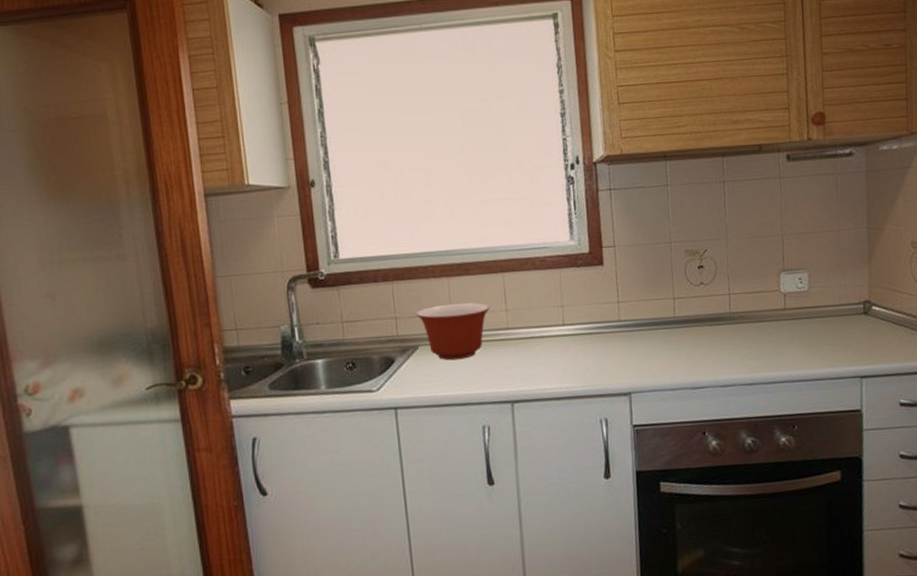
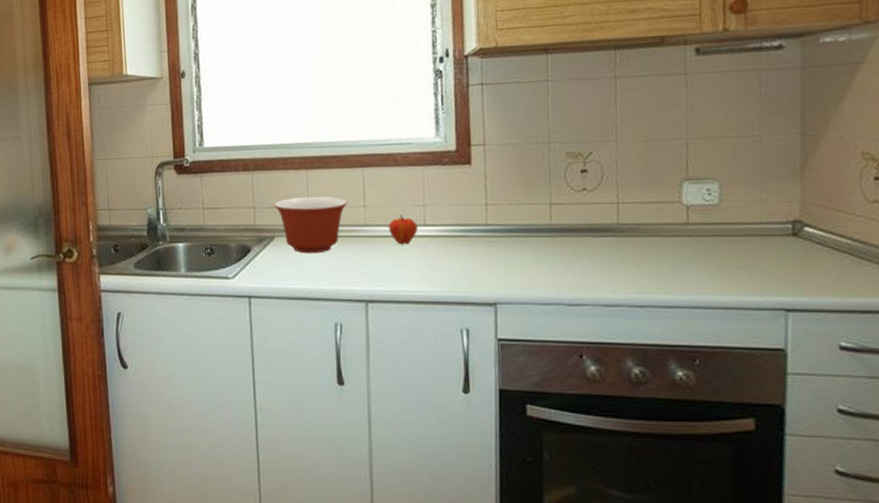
fruit: none [529,316,558,345] -> present [388,215,419,245]

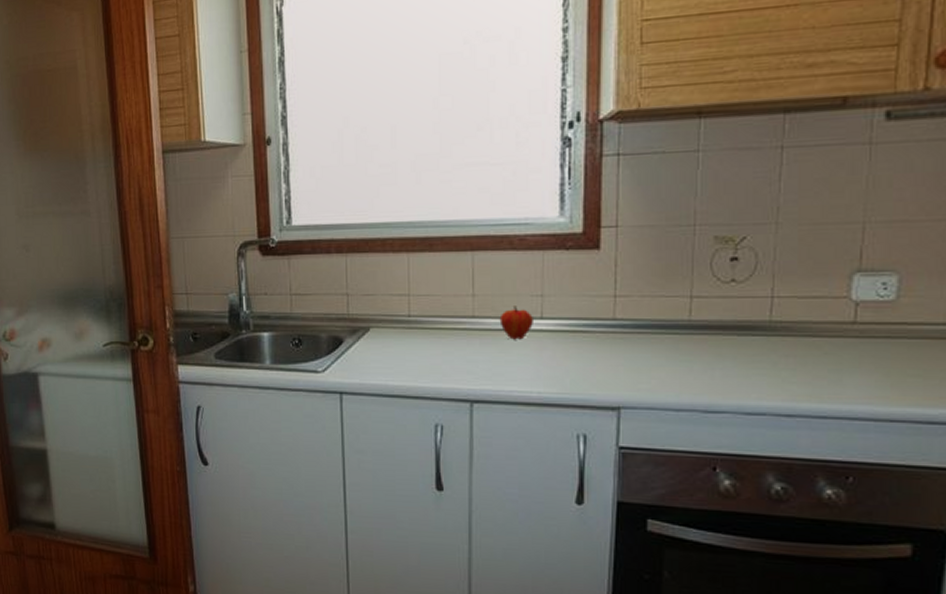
mixing bowl: present [273,196,349,254] -> none [369,283,455,347]

